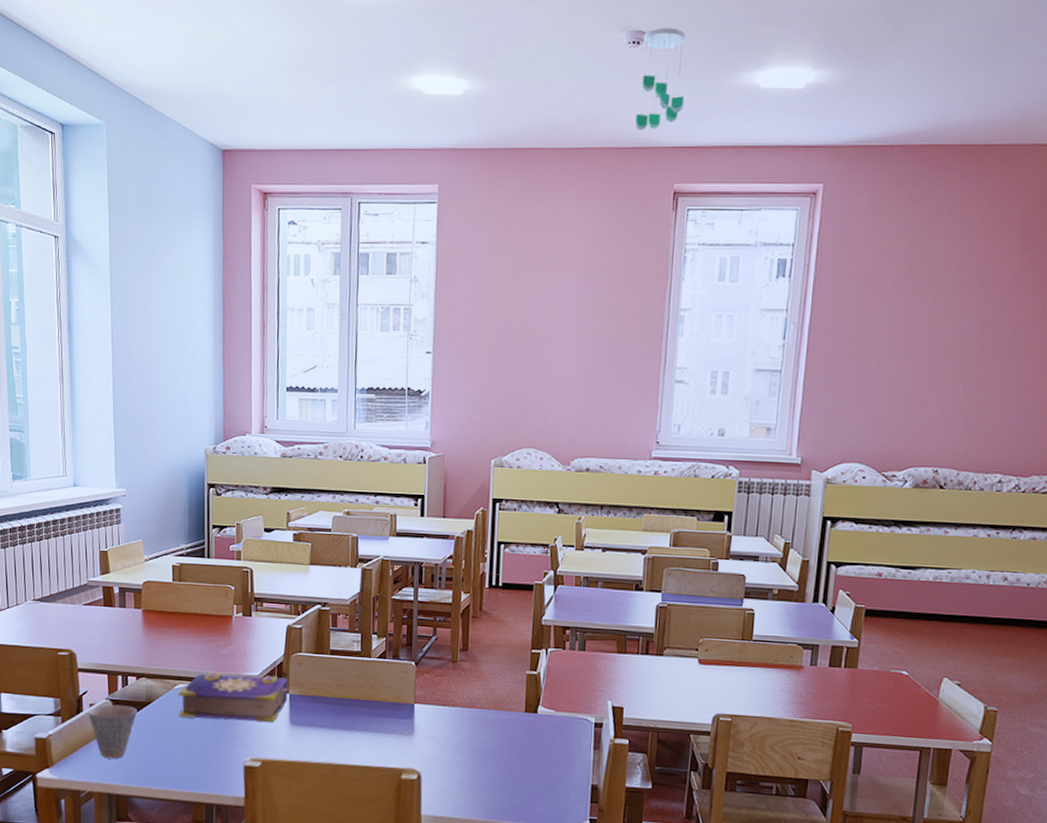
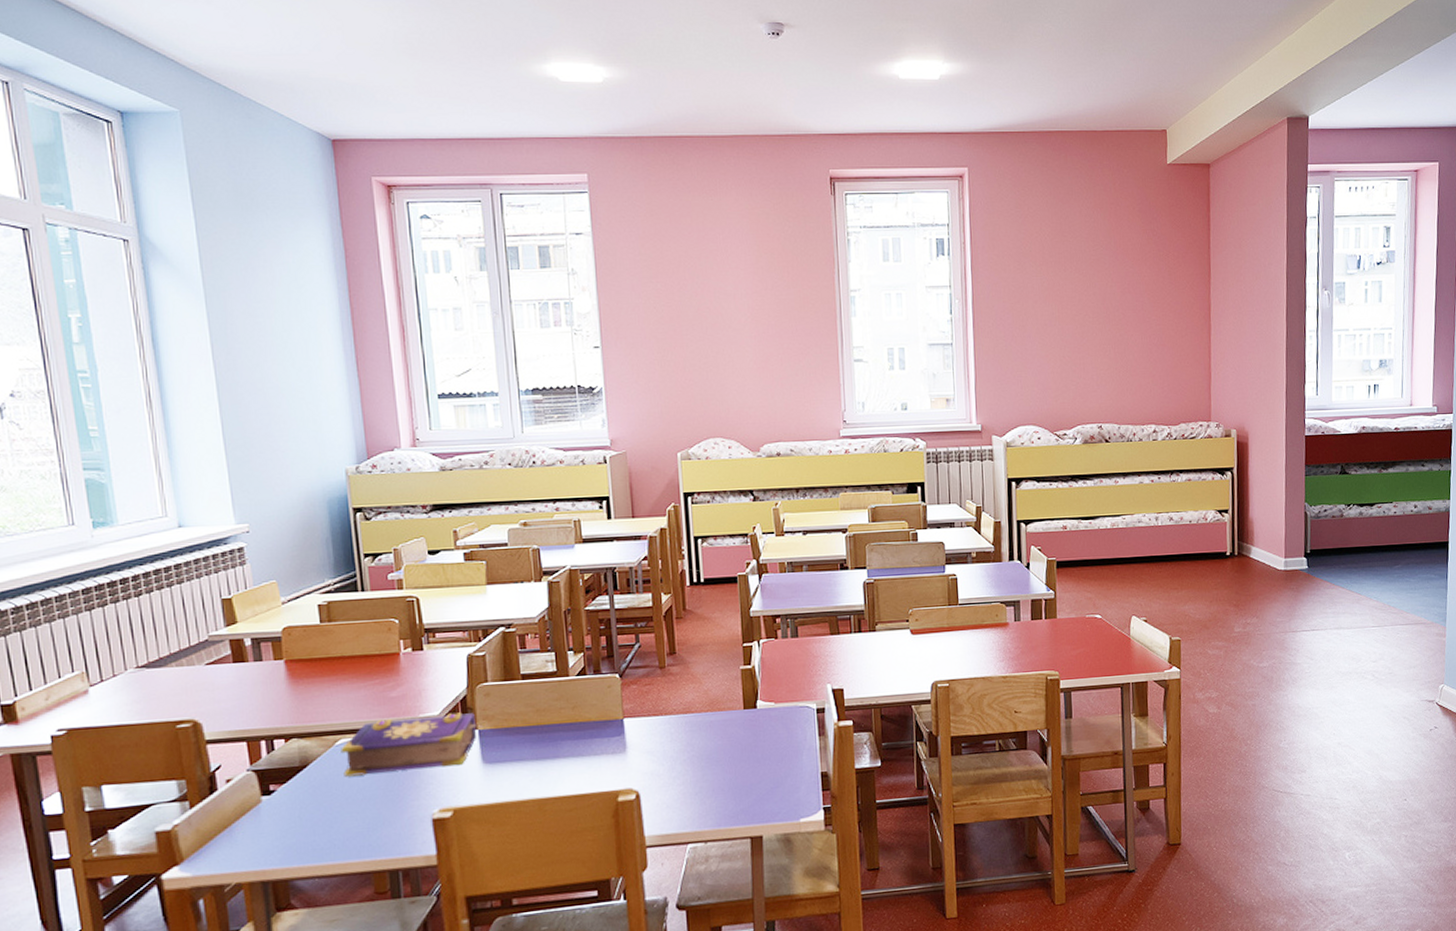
cup: present [88,704,137,759] -> none [224,774,290,841]
ceiling mobile: present [634,28,686,130] -> none [783,20,830,118]

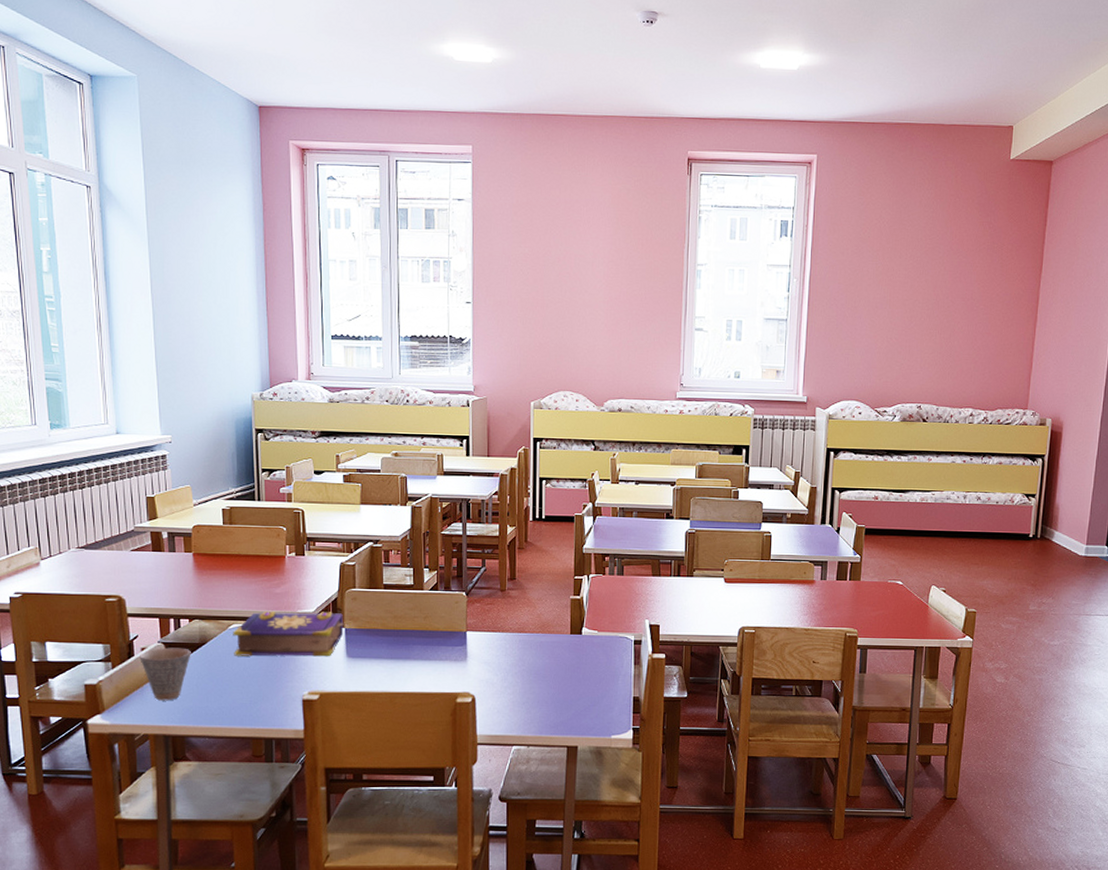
cup: none [224,774,290,841] -> present [140,647,191,701]

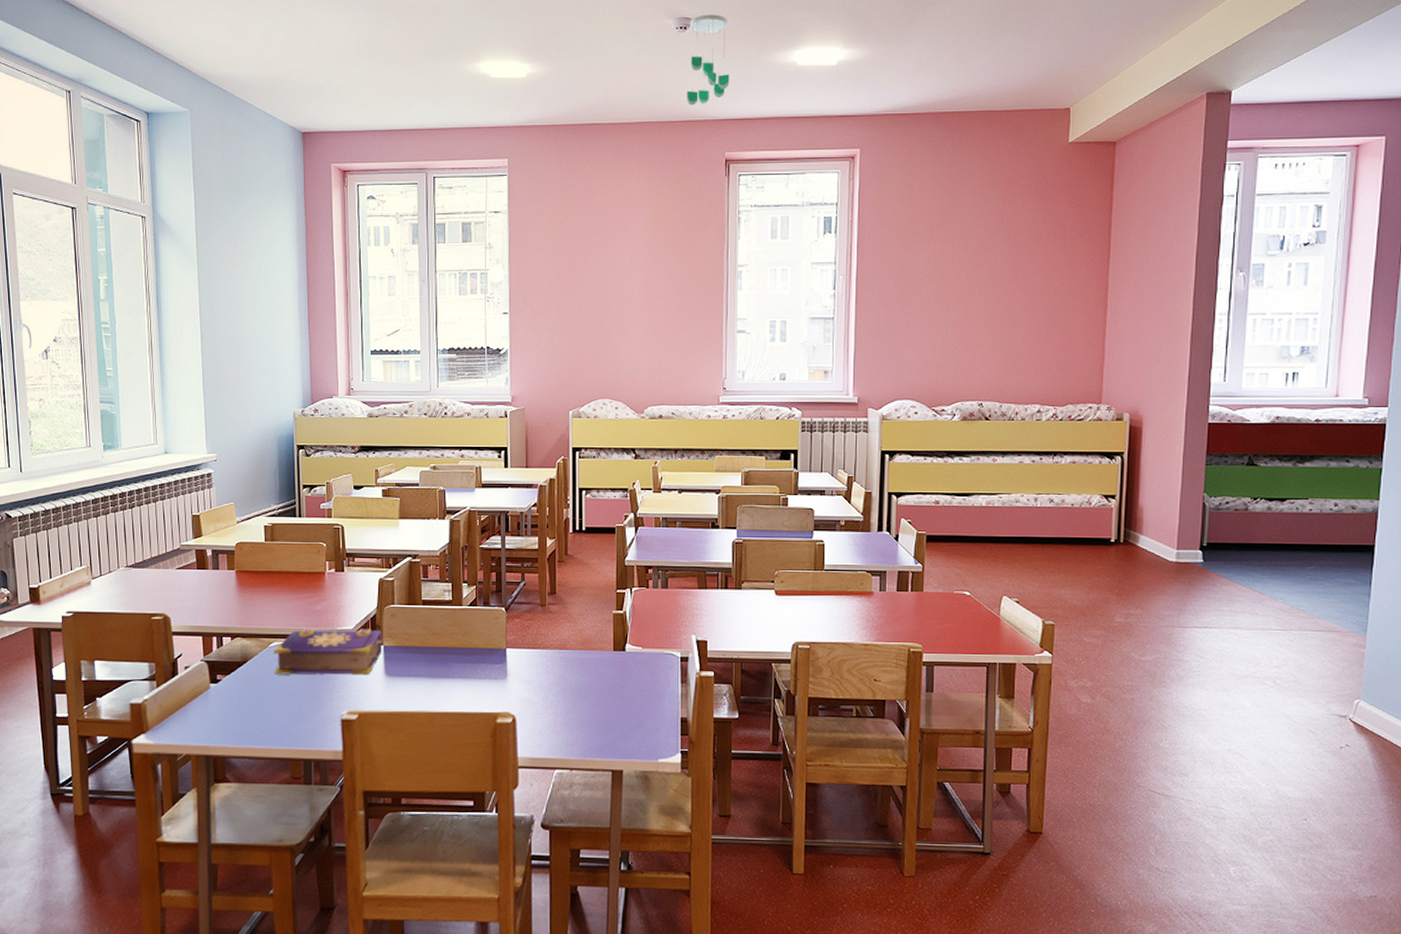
cup: present [140,647,191,701] -> none [183,666,233,721]
ceiling mobile: none [651,9,694,102] -> present [686,14,730,106]

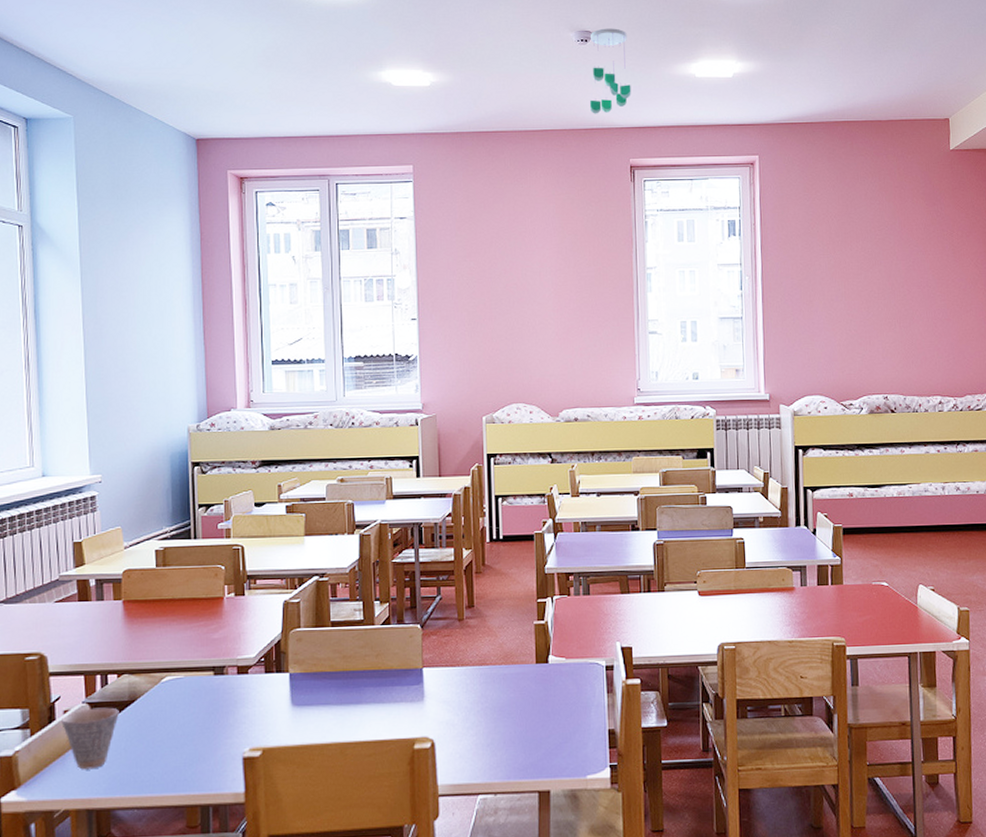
cup: none [183,666,233,721] -> present [62,707,119,770]
book: present [273,629,384,675] -> none [165,656,290,713]

